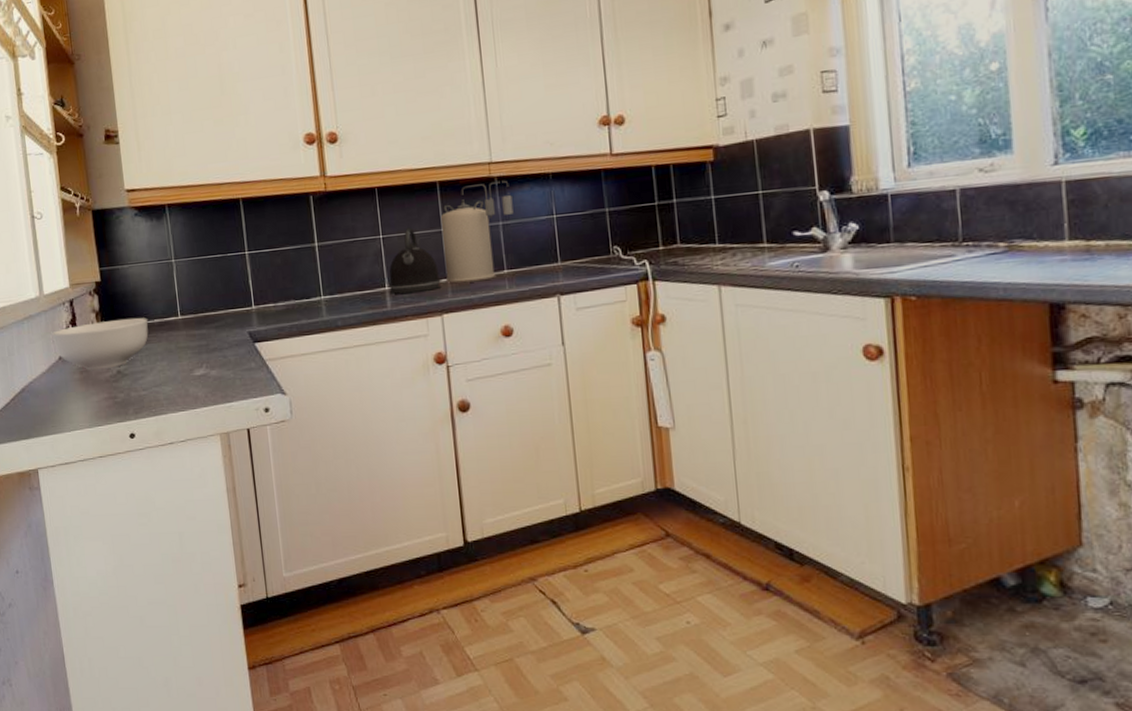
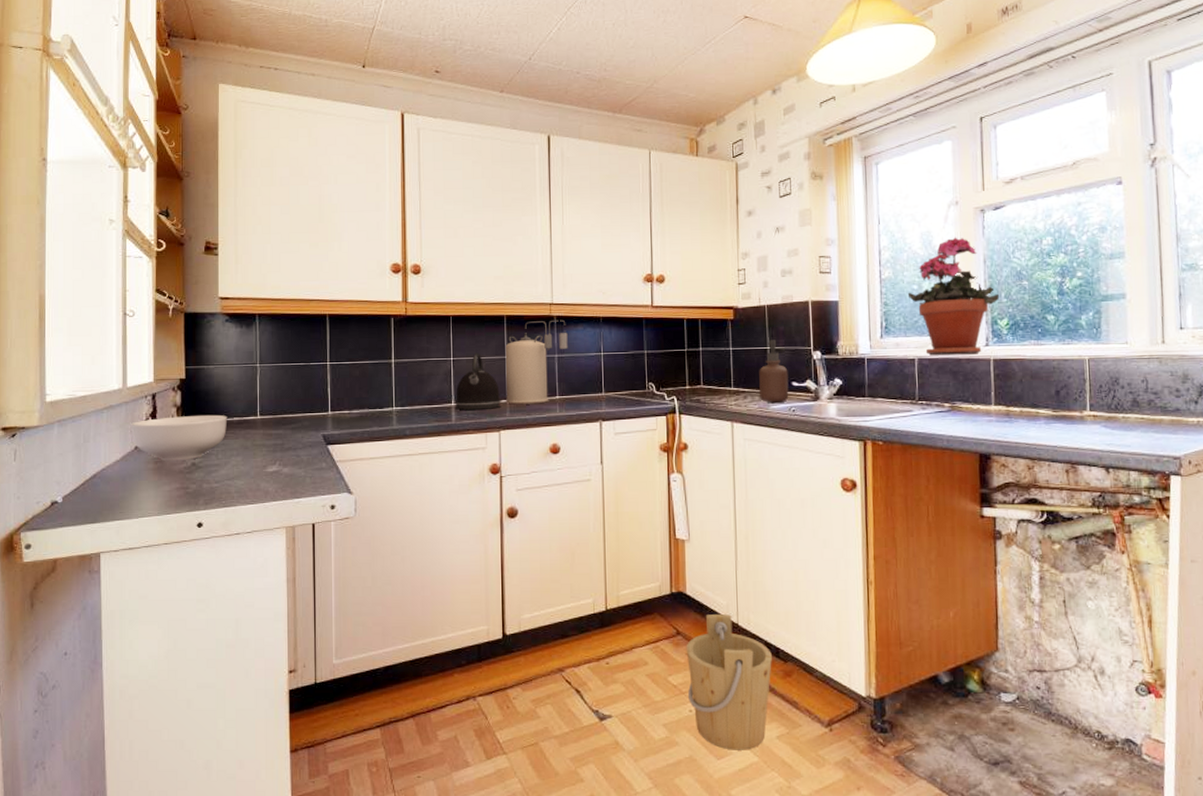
bucket: none [678,512,785,666] -> present [686,614,772,750]
soap dispenser: none [750,181,790,259] -> present [759,340,789,403]
potted plant: none [942,26,1071,184] -> present [907,237,999,357]

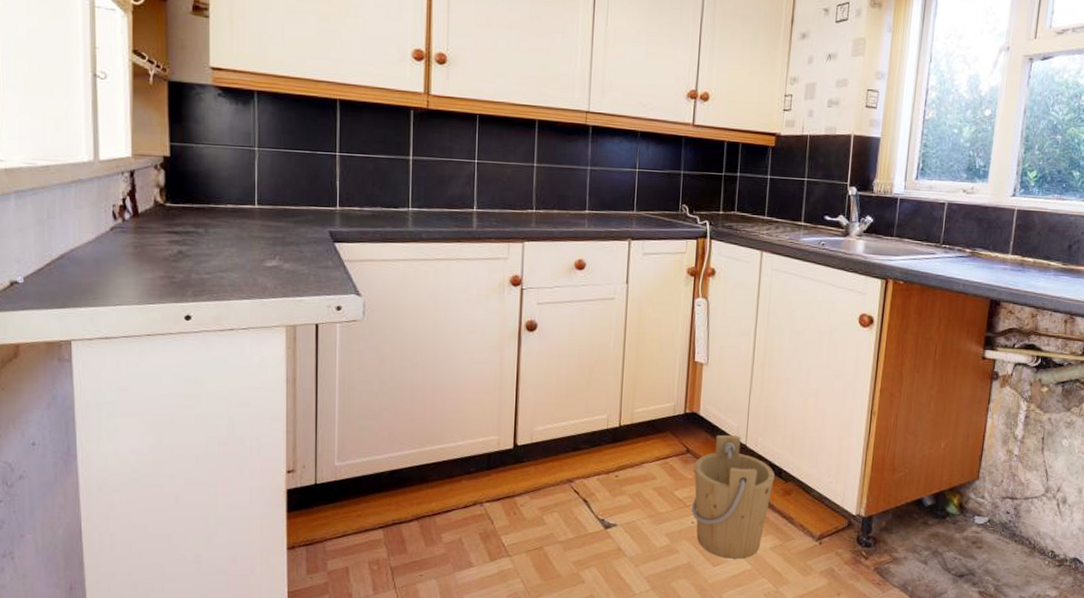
bowl: present [130,414,228,462] -> none [104,198,220,248]
kettle: present [454,352,501,410] -> none [477,157,527,219]
canister: present [505,319,569,405] -> none [532,129,604,217]
soap dispenser: present [759,340,789,403] -> none [792,171,823,235]
potted plant: present [907,237,999,357] -> none [947,84,1033,205]

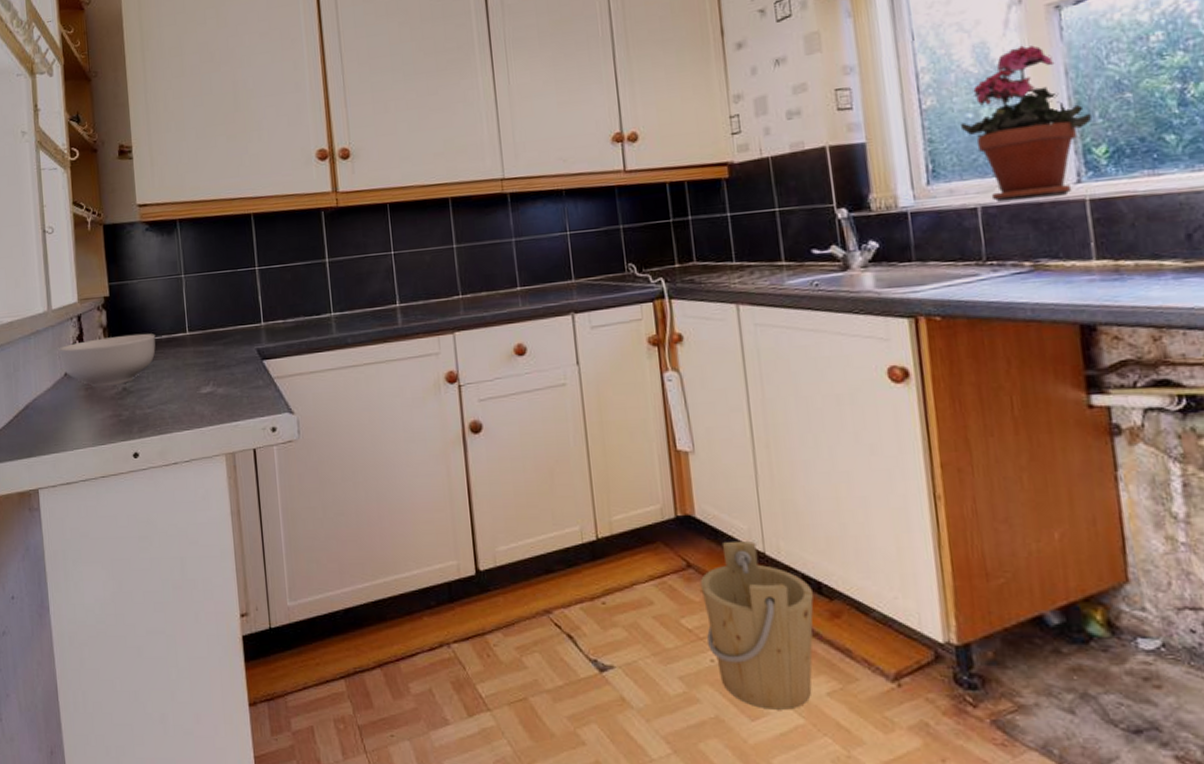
bowl: none [104,198,220,248] -> present [58,333,156,388]
potted plant: none [947,84,1033,205] -> present [959,45,1091,202]

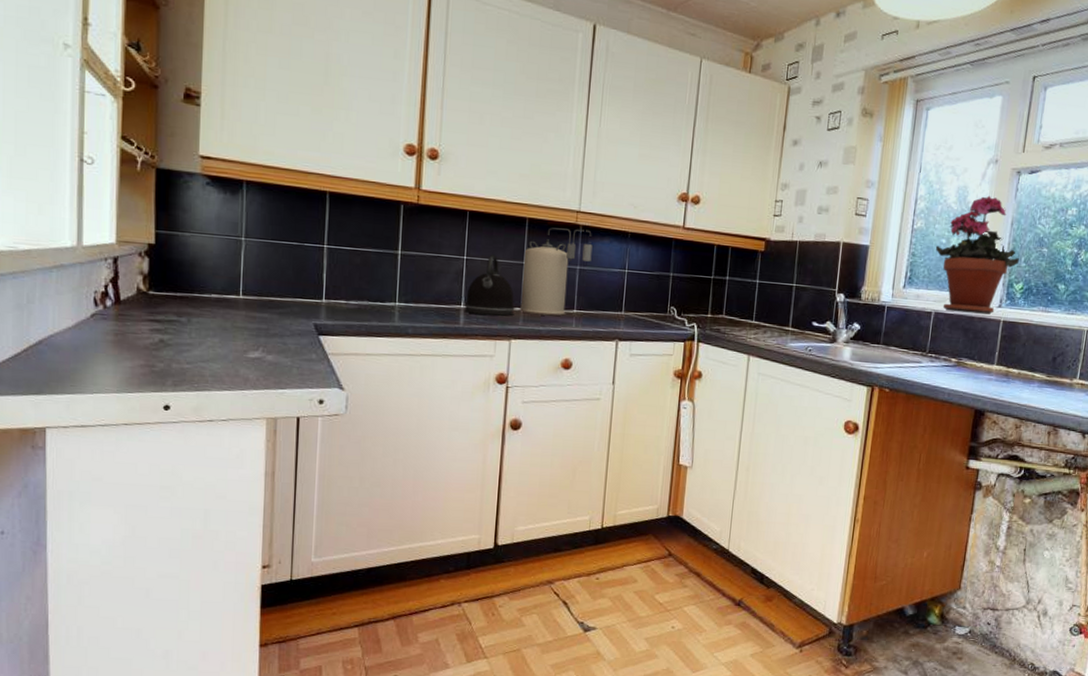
bowl: present [58,333,156,388] -> none [85,285,205,336]
kettle: none [399,243,454,311] -> present [464,254,515,316]
canister: none [452,196,528,301] -> present [520,227,594,316]
bucket: present [700,541,814,710] -> none [671,539,757,665]

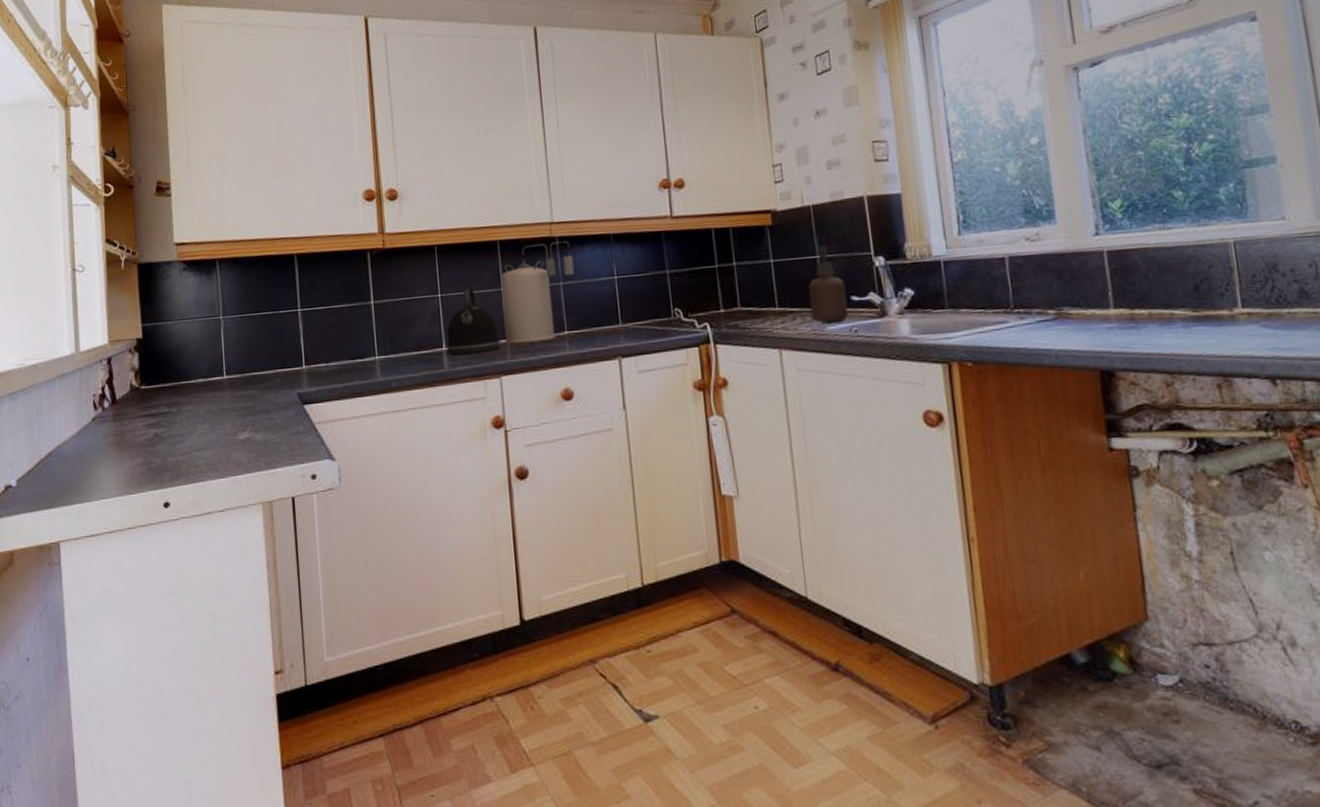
soap dispenser: none [779,277,810,341] -> present [808,246,849,323]
potted plant: present [935,196,1019,315] -> none [988,104,1107,253]

